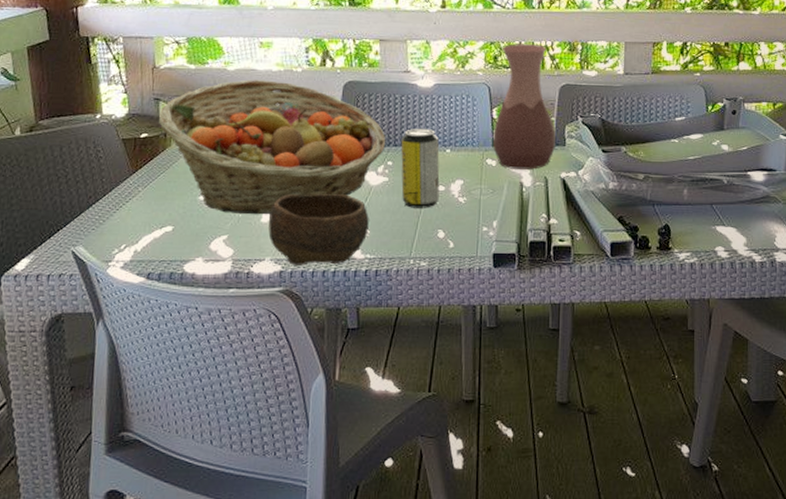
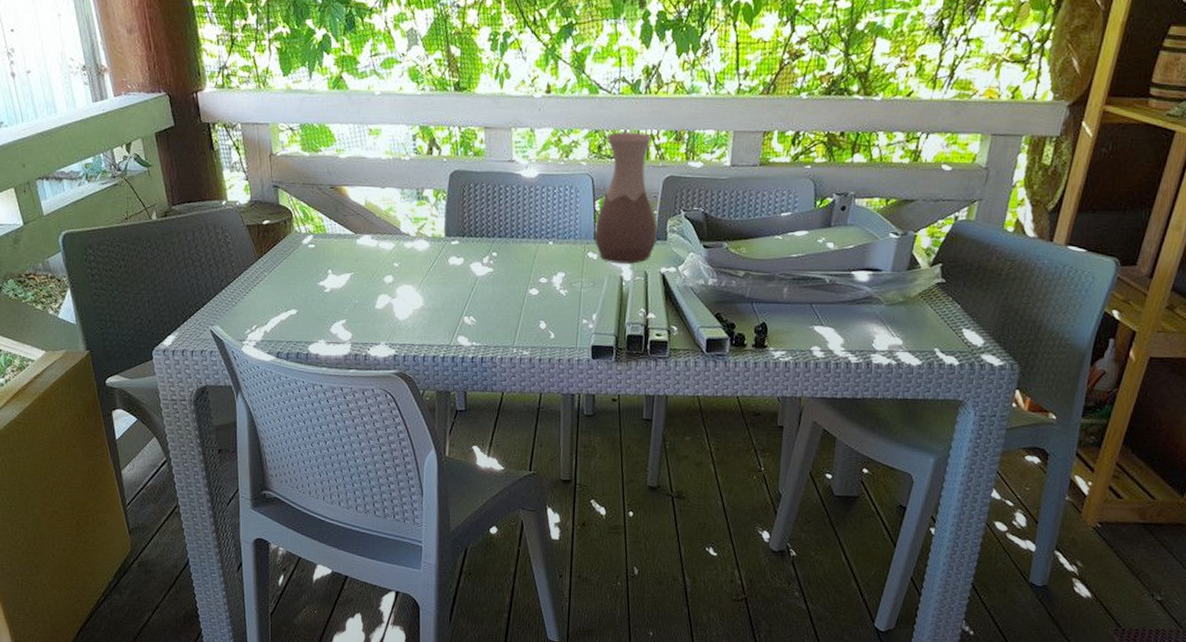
fruit basket: present [158,79,386,215] -> none [278,168,491,302]
bowl: present [268,193,369,266] -> none [383,282,475,351]
beverage can: present [401,129,440,208] -> none [505,220,542,300]

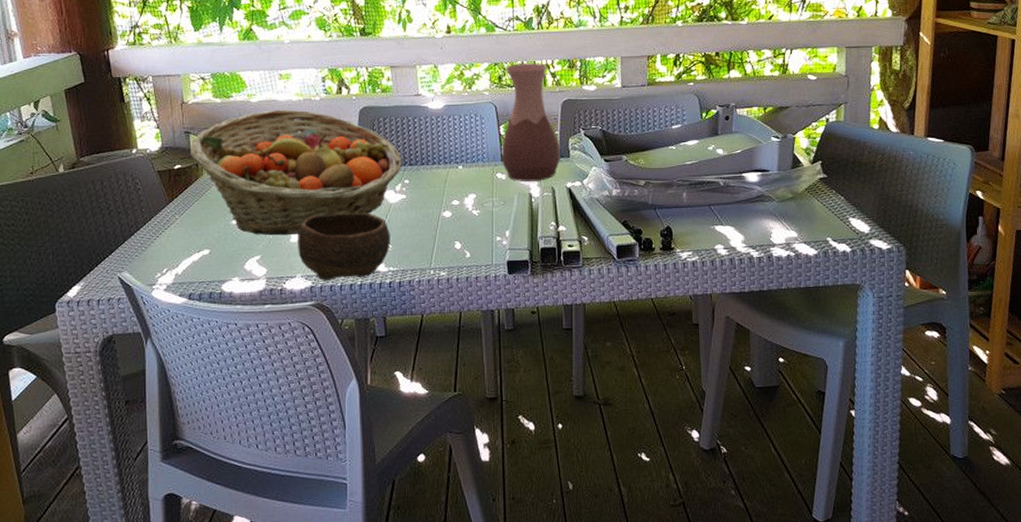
fruit basket: none [278,168,491,302] -> present [189,110,402,236]
bowl: none [383,282,475,351] -> present [298,213,390,281]

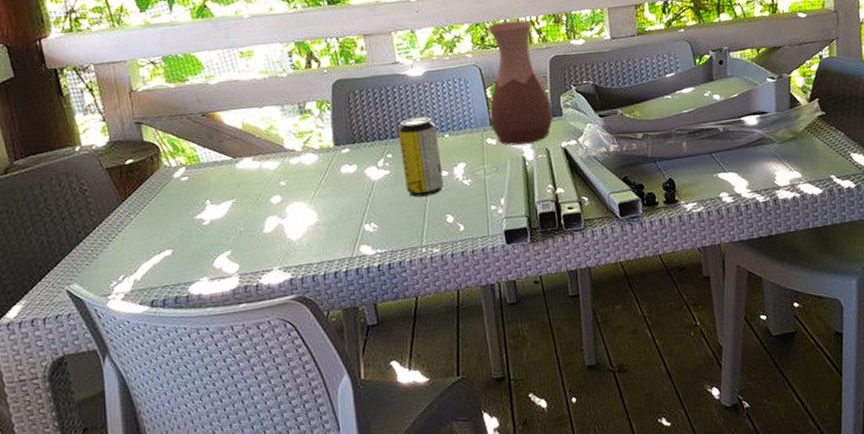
fruit basket: present [189,110,402,236] -> none [142,89,383,229]
bowl: present [298,213,390,281] -> none [272,193,376,271]
beverage can: none [416,148,454,222] -> present [397,117,444,197]

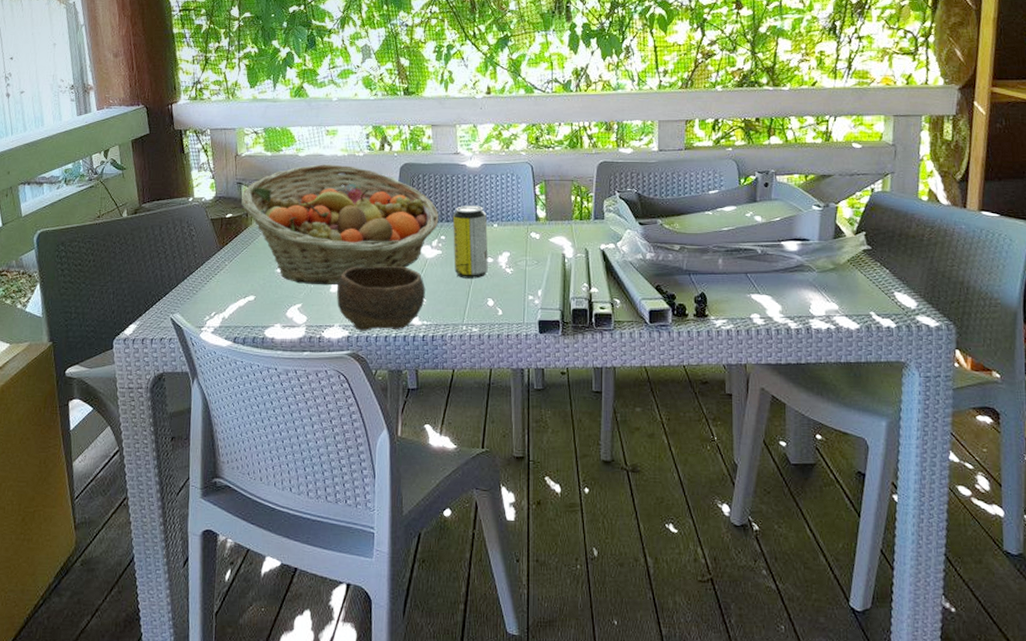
fruit basket: none [142,89,383,229] -> present [240,164,439,286]
bowl: none [272,193,376,271] -> present [337,266,425,331]
vase: present [487,20,553,146] -> none [536,125,596,242]

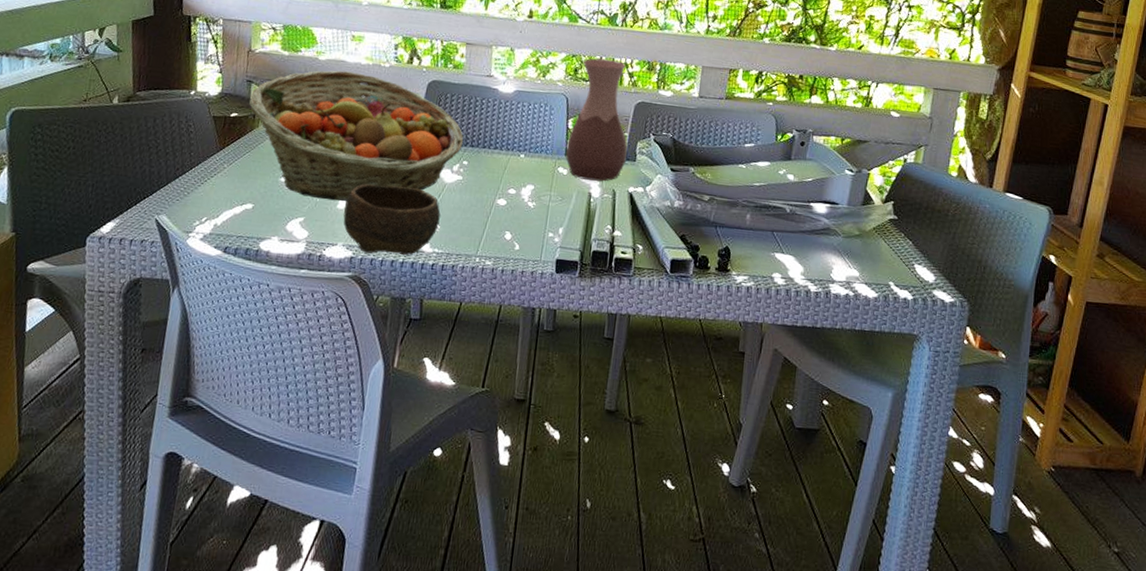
beverage can: present [452,206,488,279] -> none [474,131,515,210]
vase: none [536,125,596,242] -> present [565,58,628,182]

